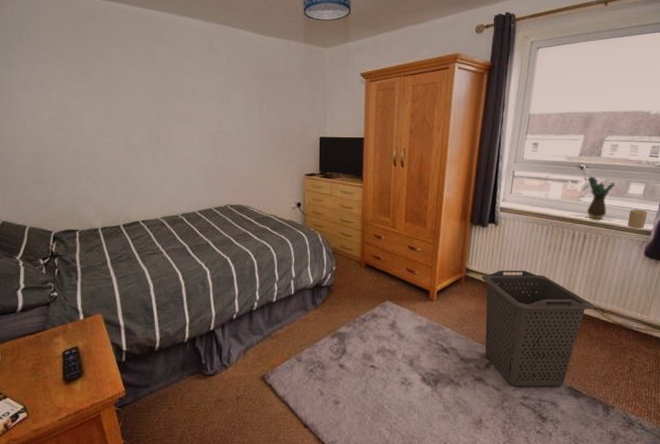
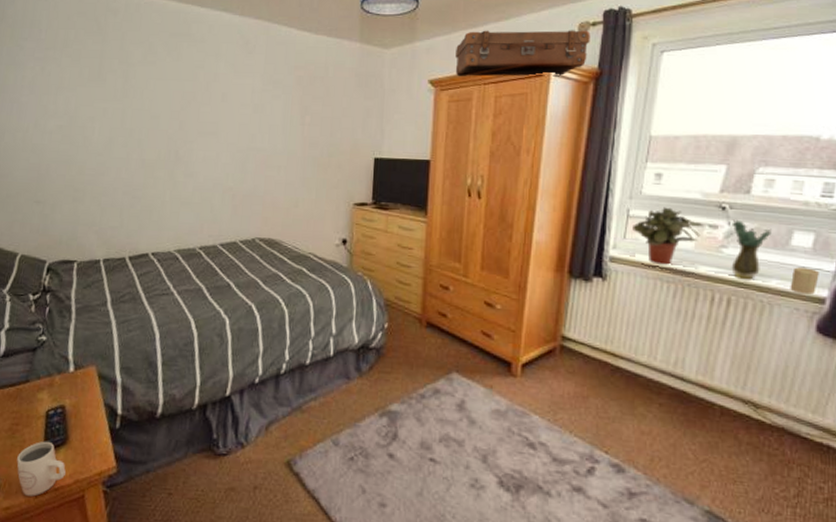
mug: none [41,375,84,419] -> present [16,441,67,497]
suitcase: none [381,31,485,71] -> present [455,30,590,77]
laundry basket: present [481,270,595,387] -> none [583,340,744,509]
potted plant: none [517,168,566,213] -> present [633,207,702,266]

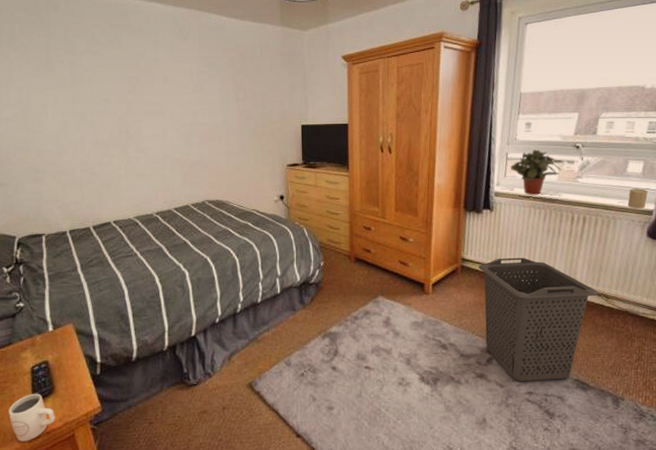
suitcase: present [455,30,590,77] -> none [362,8,470,52]
laundry basket: none [583,340,744,509] -> present [478,257,598,382]
vase: present [731,219,772,282] -> none [584,155,613,203]

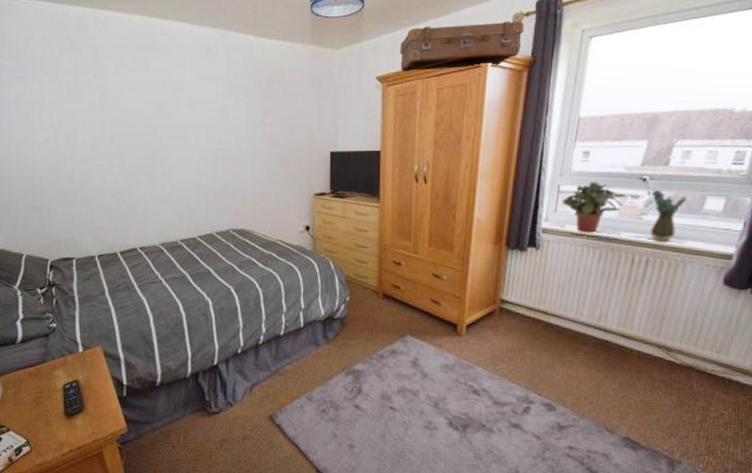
mug: present [9,393,56,442] -> none [43,410,86,454]
suitcase: none [362,8,470,52] -> present [400,21,524,72]
laundry basket: present [478,257,598,382] -> none [519,301,658,437]
vase: none [584,155,613,203] -> present [650,189,687,244]
candle: present [627,188,648,209] -> none [701,229,728,252]

